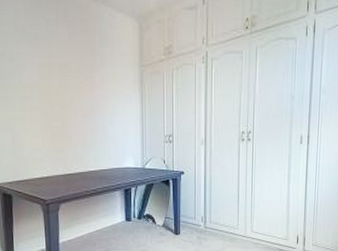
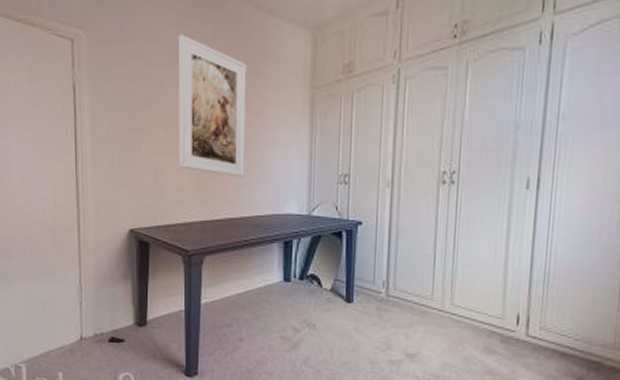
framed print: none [27,18,90,139] -> present [179,34,247,178]

